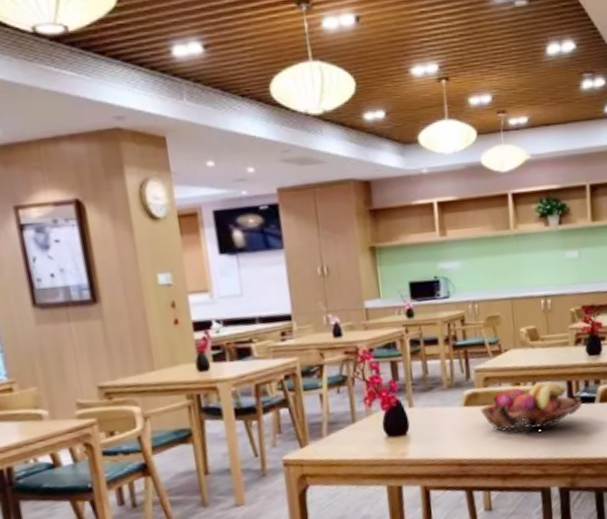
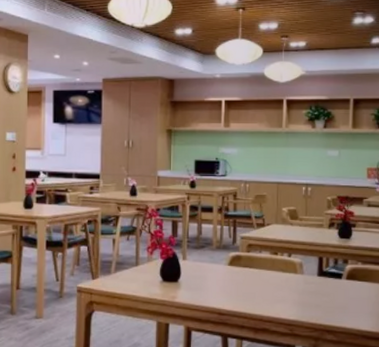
fruit basket: present [480,381,582,432] -> none [241,255,330,295]

